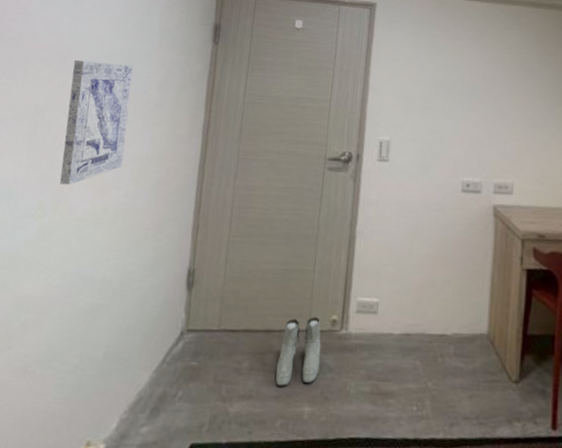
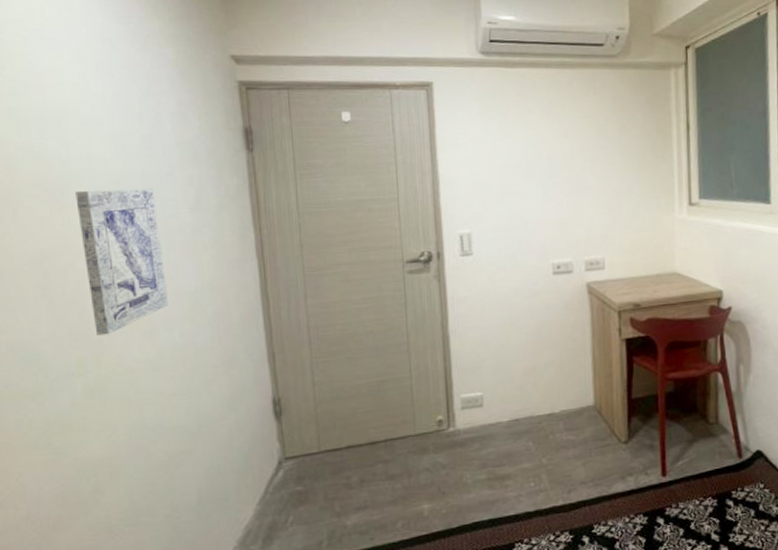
boots: present [275,317,322,387] -> none [387,420,432,491]

